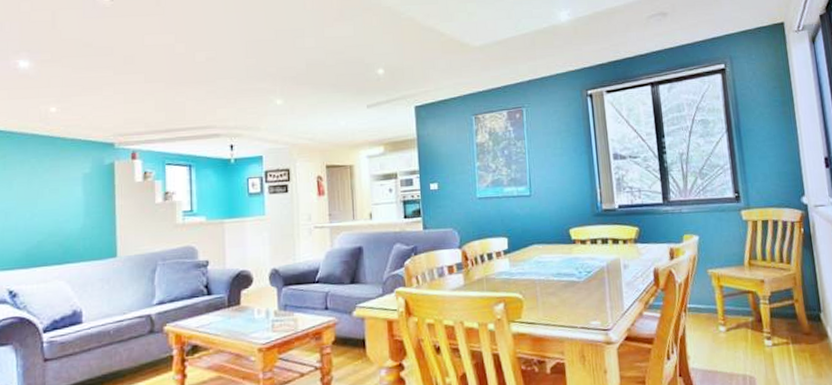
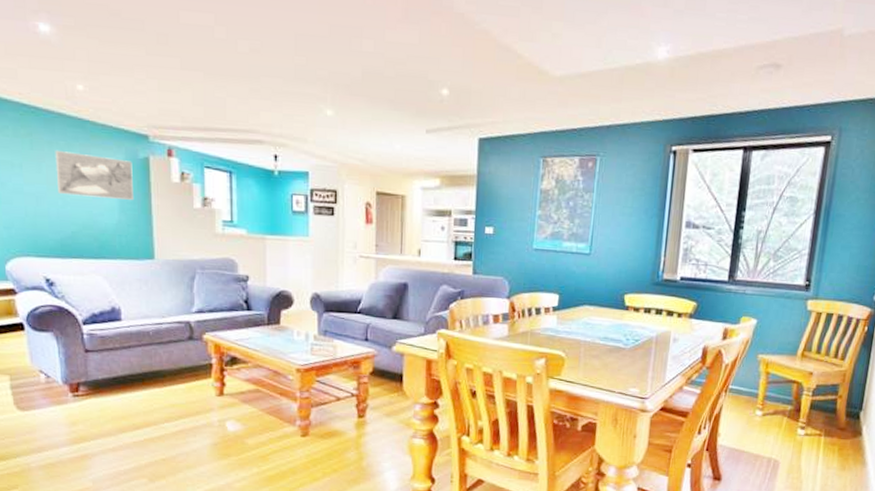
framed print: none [26,167,98,207] -> present [55,151,133,200]

